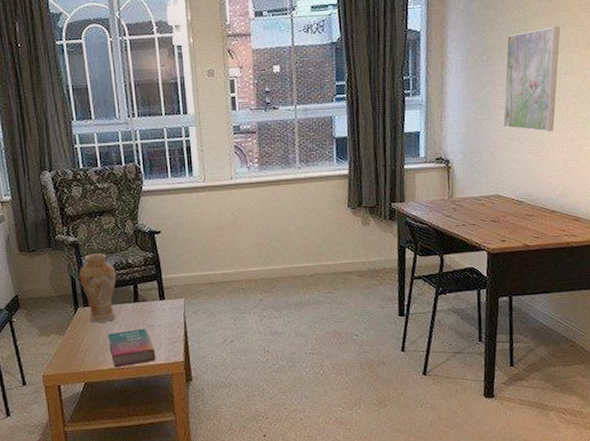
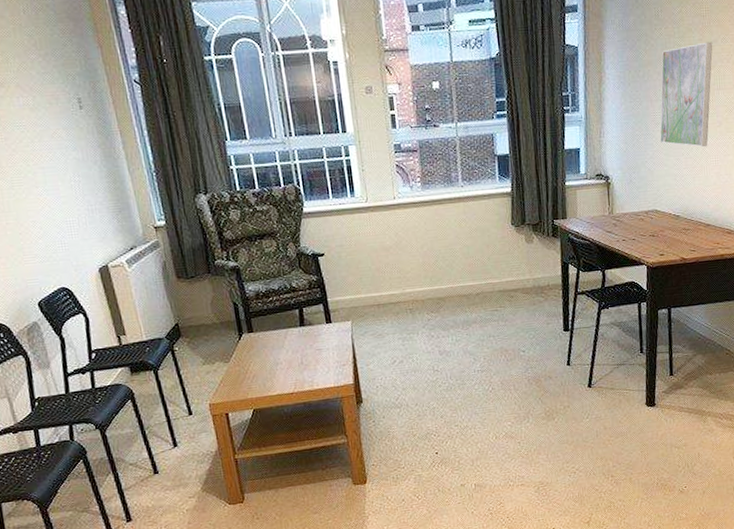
vase: present [79,253,117,323] -> none [241,277,282,349]
book: present [108,328,156,367] -> none [275,352,325,393]

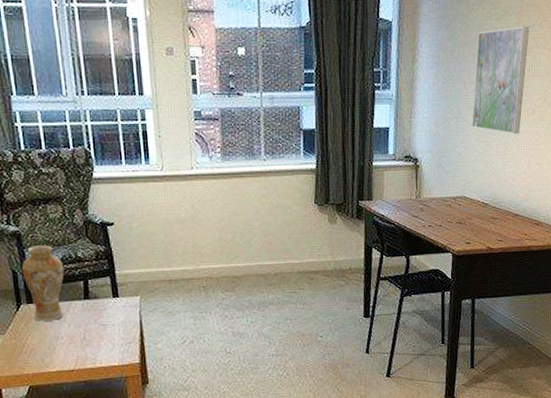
vase: none [241,277,282,349] -> present [21,245,65,321]

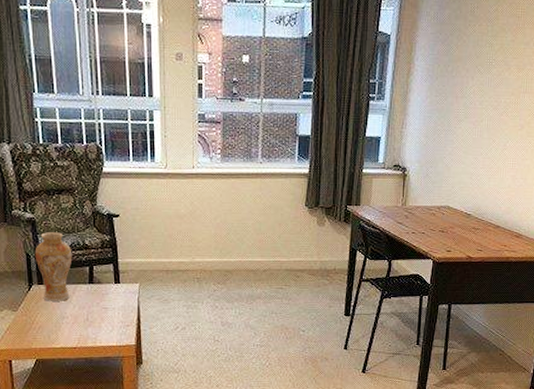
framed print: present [472,26,530,134] -> none [461,43,525,148]

